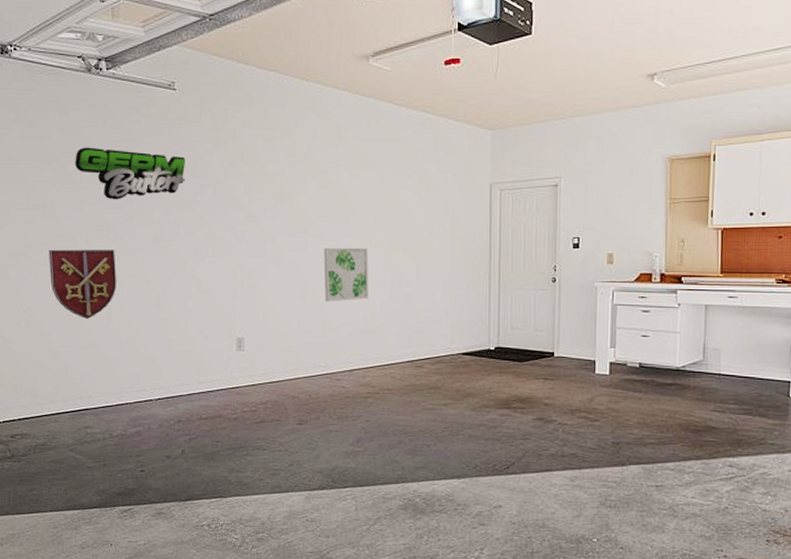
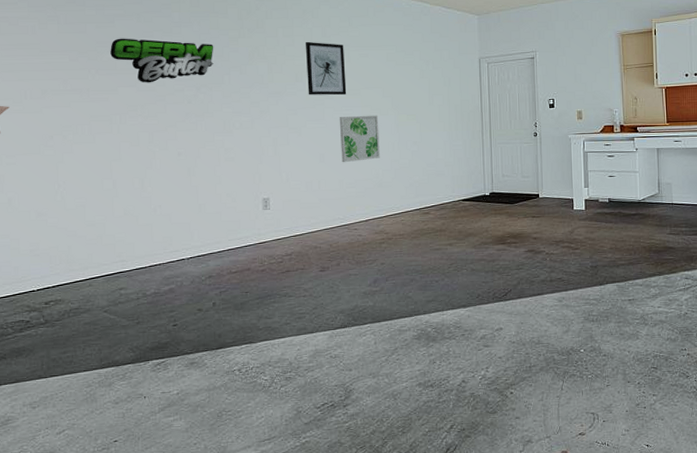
decorative shield: present [48,249,117,320] -> none [84,127,151,191]
wall art: none [287,157,333,223] -> present [305,41,347,96]

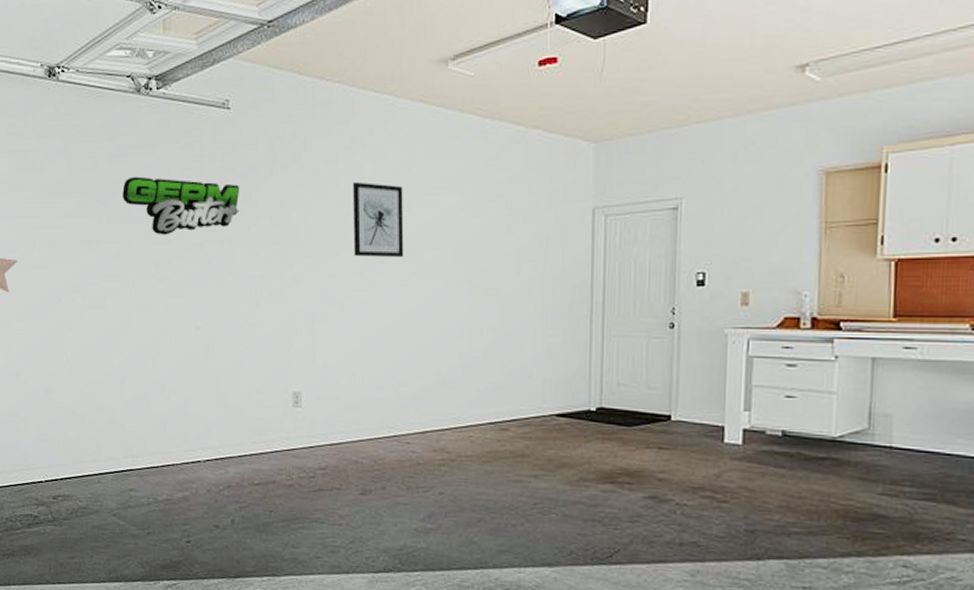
wall art: present [340,115,380,163] -> none [393,286,445,352]

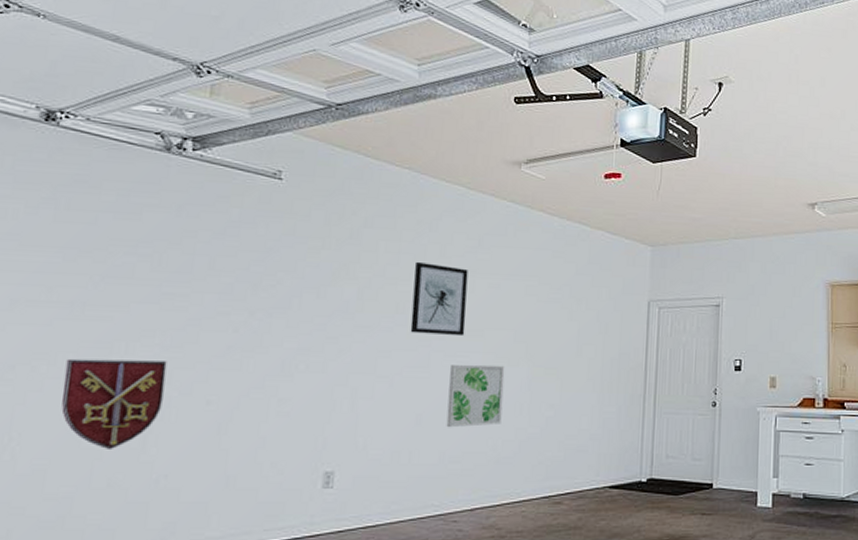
decorative shield: none [94,291,165,370] -> present [61,358,167,451]
text sign: present [122,176,240,235] -> none [127,236,284,301]
wall art: none [393,286,445,352] -> present [446,364,505,428]

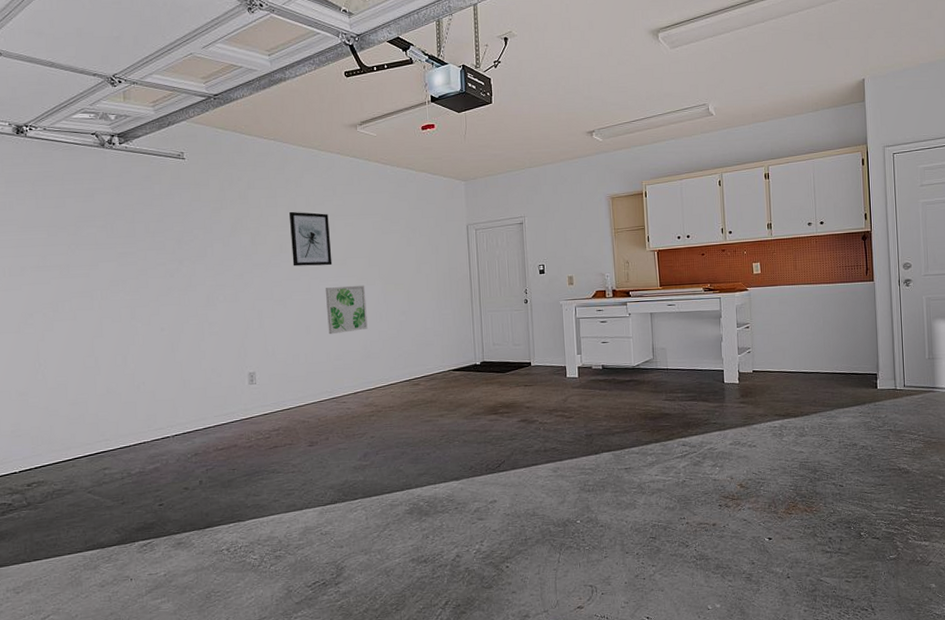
decorative shield: present [61,358,167,451] -> none [64,302,133,368]

